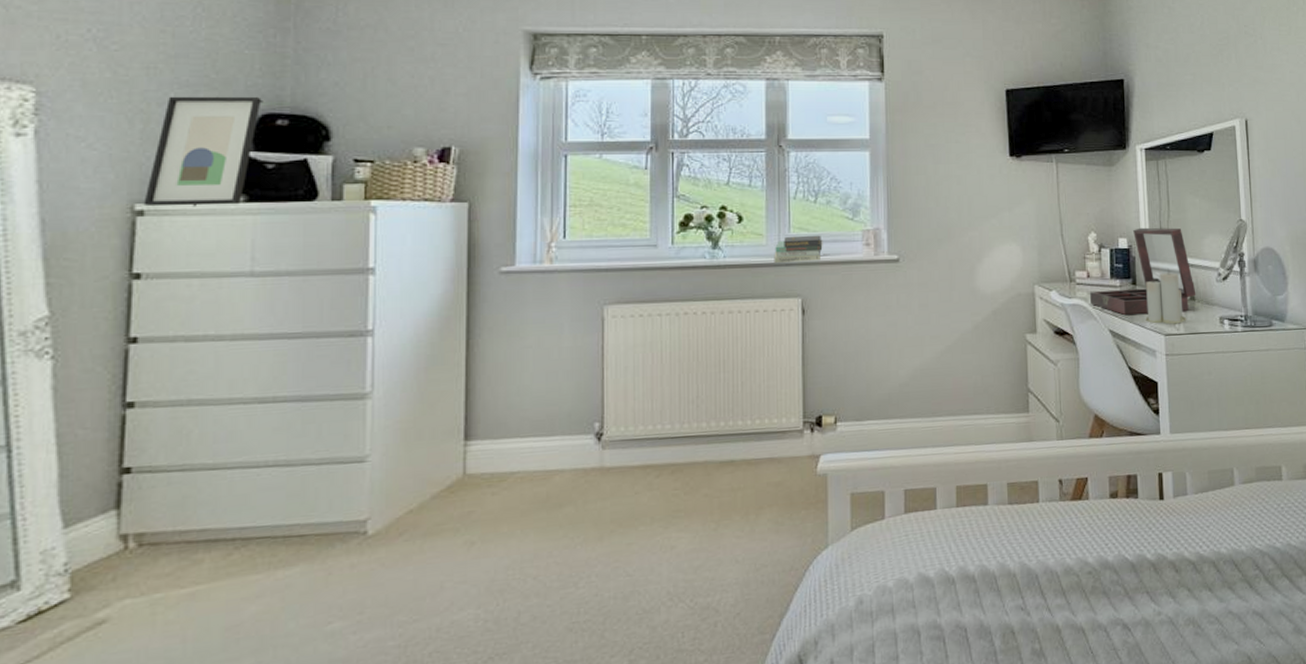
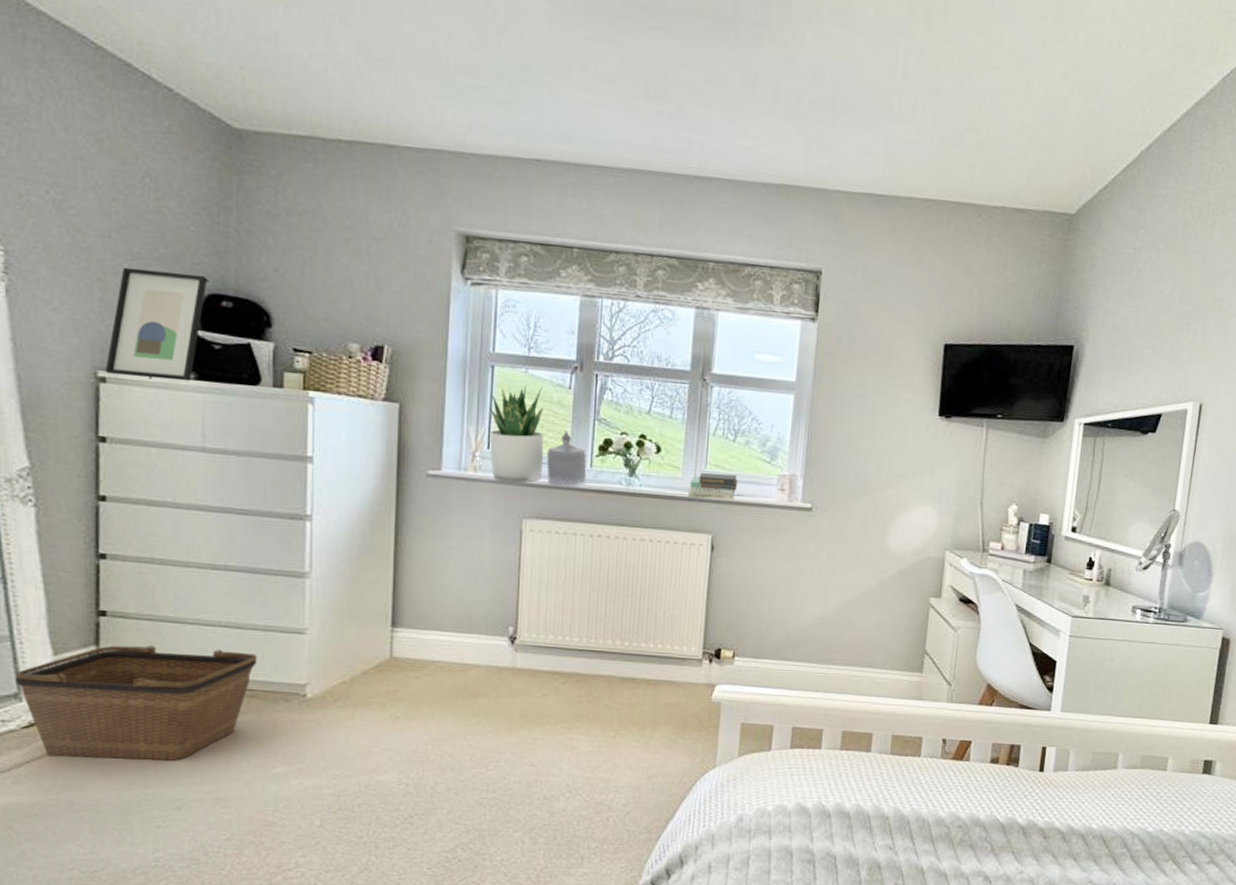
bicycle basket: none [13,493,309,652] -> present [15,645,257,761]
planter: none [564,170,623,271] -> present [489,385,544,484]
decorative jar: none [626,211,669,269] -> present [546,431,587,488]
jewelry box: present [1089,227,1196,316] -> none [1000,505,1113,596]
candle: present [1145,268,1187,325] -> none [1054,550,1098,608]

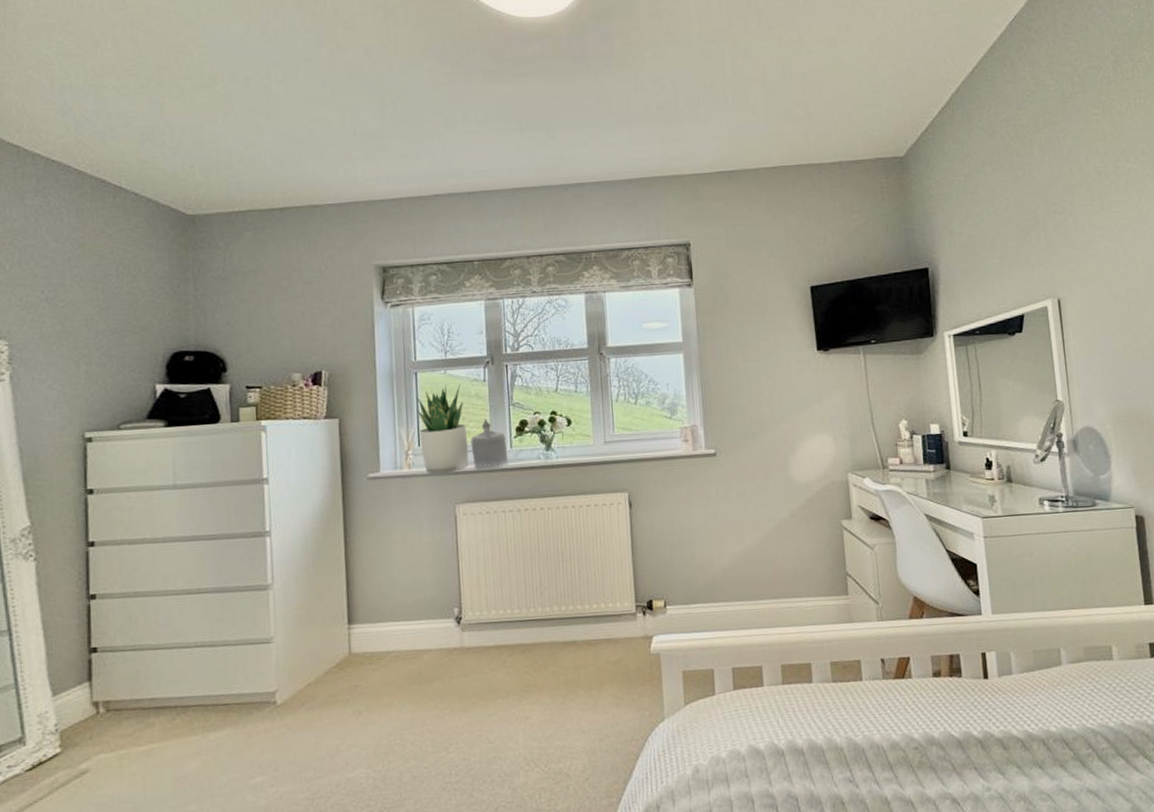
bicycle basket: present [15,645,257,761] -> none [19,669,231,795]
picture frame: present [105,267,209,382] -> none [91,337,174,434]
books: present [688,472,738,500] -> none [601,433,645,462]

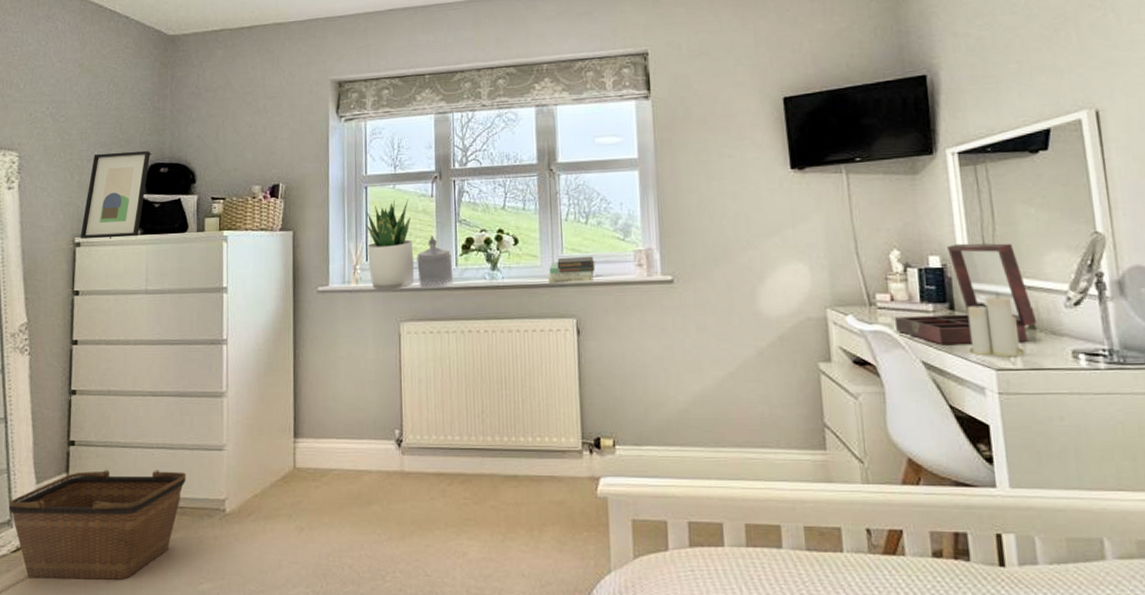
bicycle basket: none [19,669,231,795] -> present [8,470,186,580]
picture frame: none [91,337,174,434] -> present [80,150,152,240]
books: none [601,433,645,462] -> present [548,256,595,285]
jewelry box: none [903,411,1013,500] -> present [894,243,1037,346]
candle: none [960,451,1005,507] -> present [967,290,1026,357]

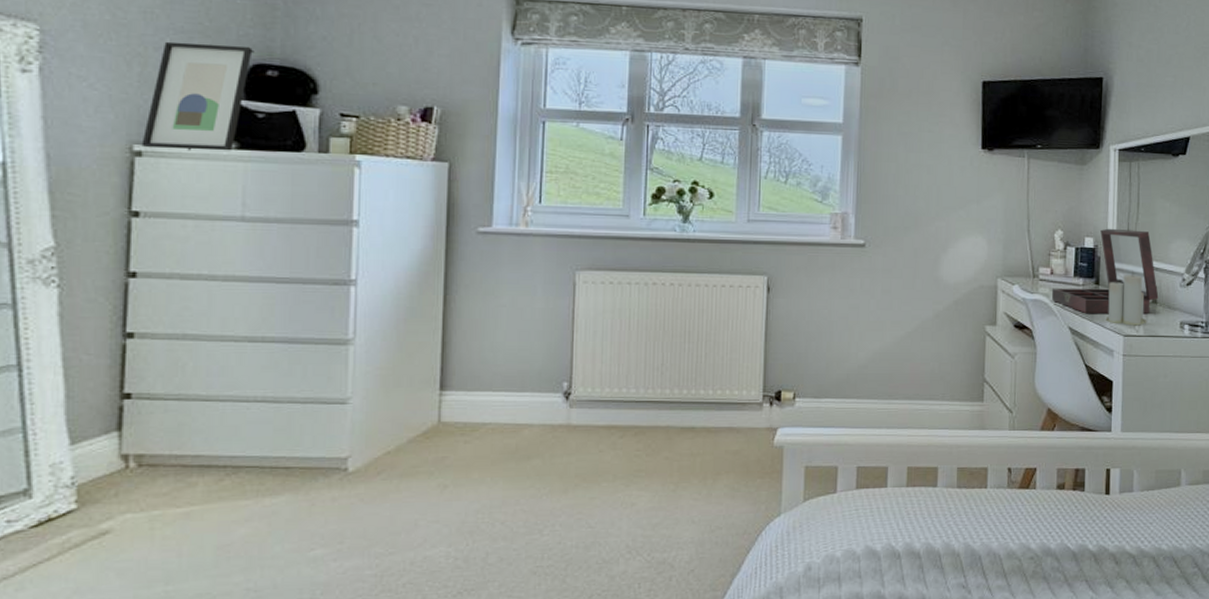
bicycle basket: present [8,470,186,580] -> none [25,426,295,557]
planter: present [365,199,415,291] -> none [541,139,597,236]
decorative jar: present [417,235,454,289] -> none [599,181,640,237]
books: present [548,256,595,285] -> none [742,214,791,241]

